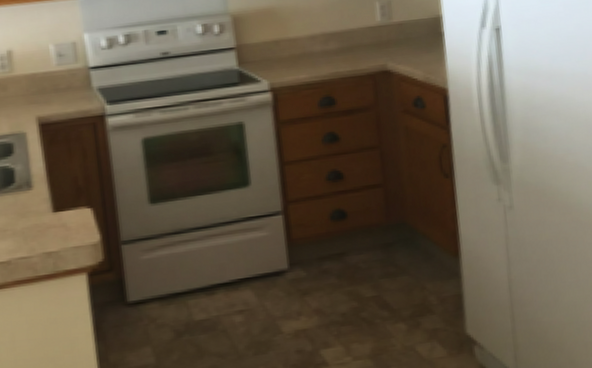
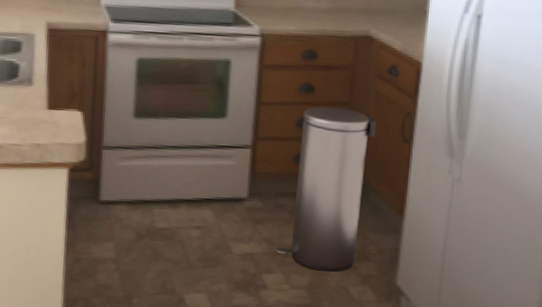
pedal bin: none [329,152,417,335] -> present [275,106,377,272]

